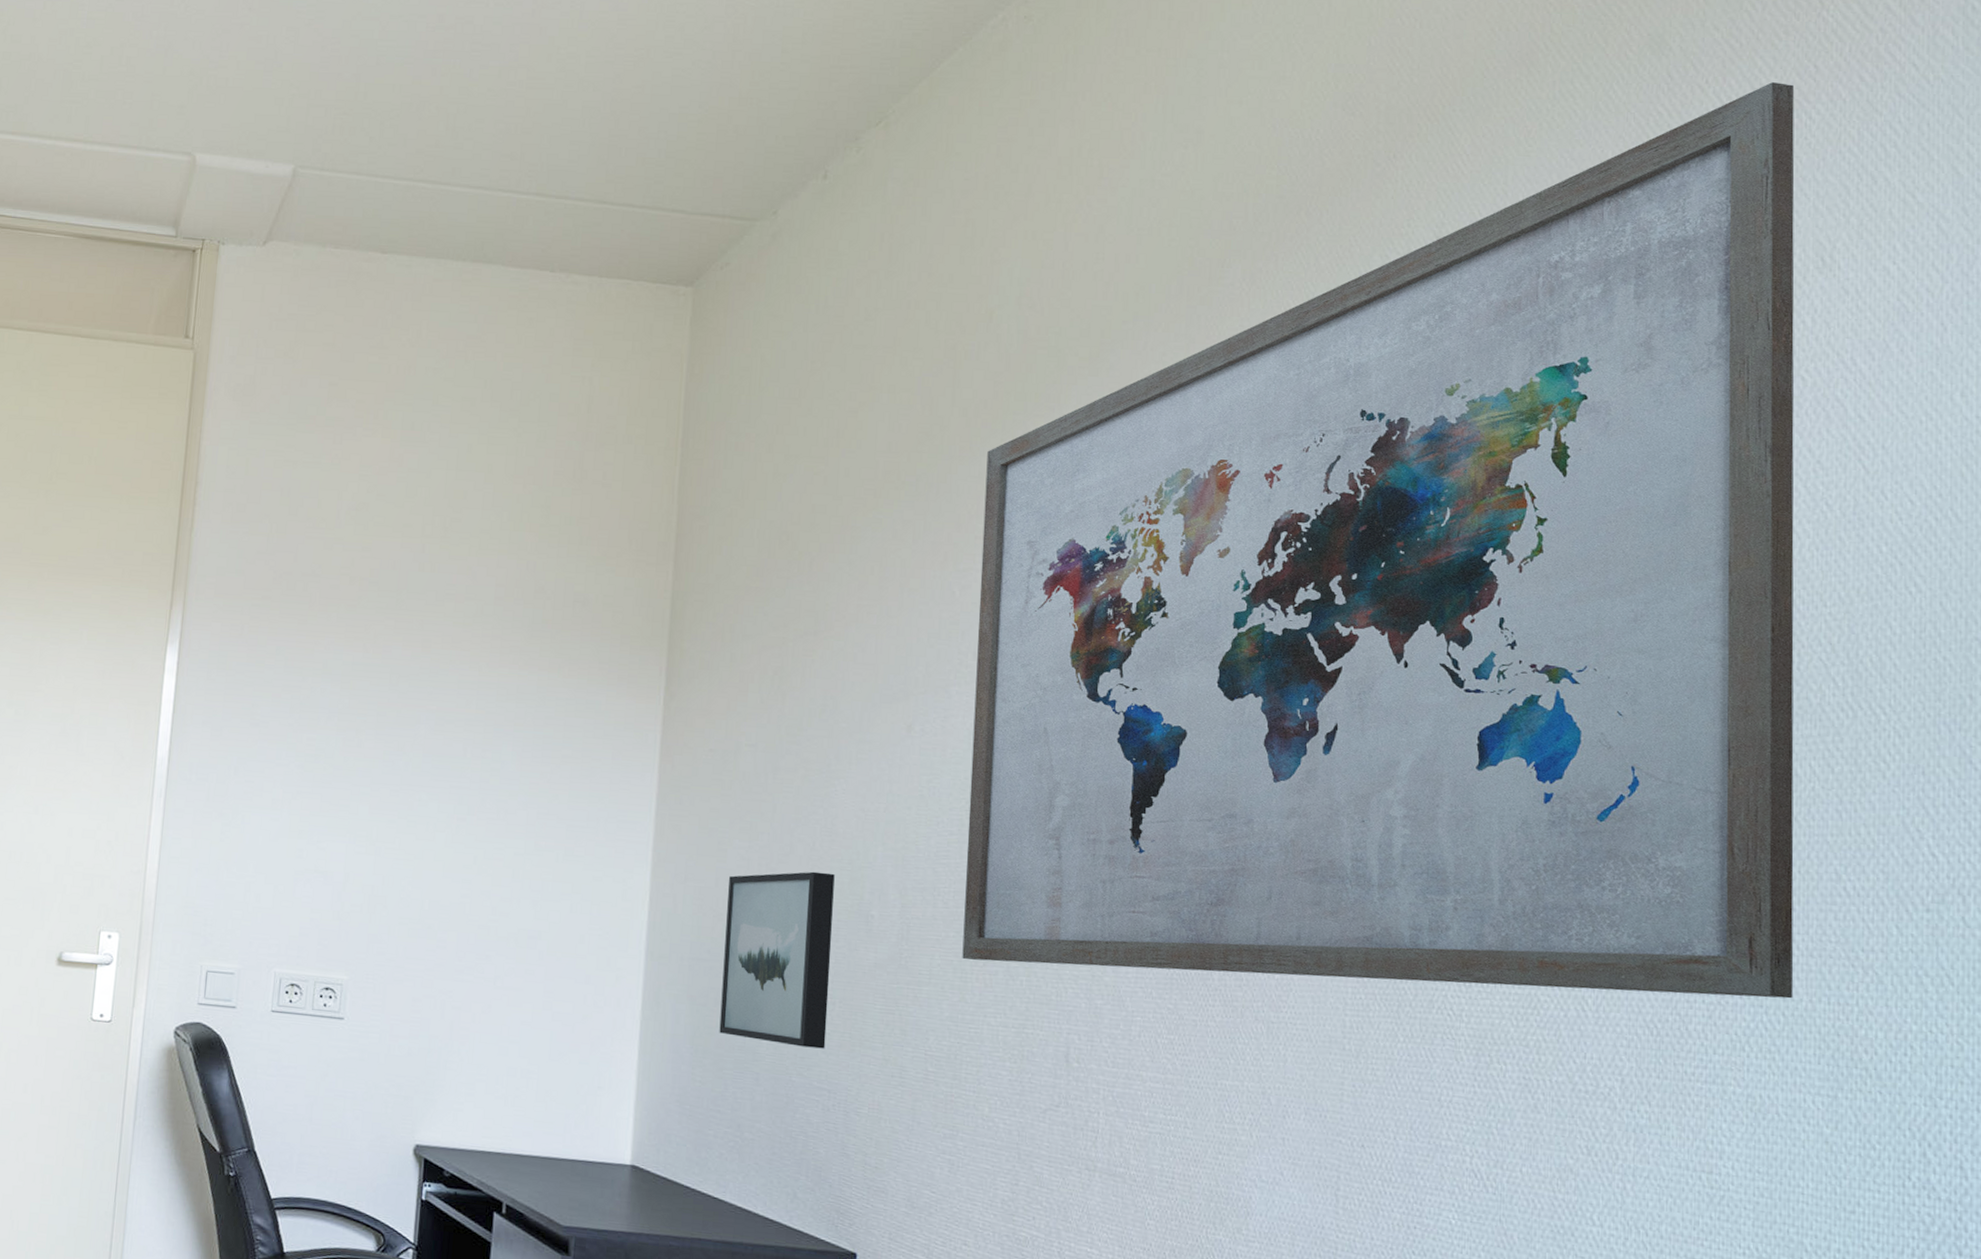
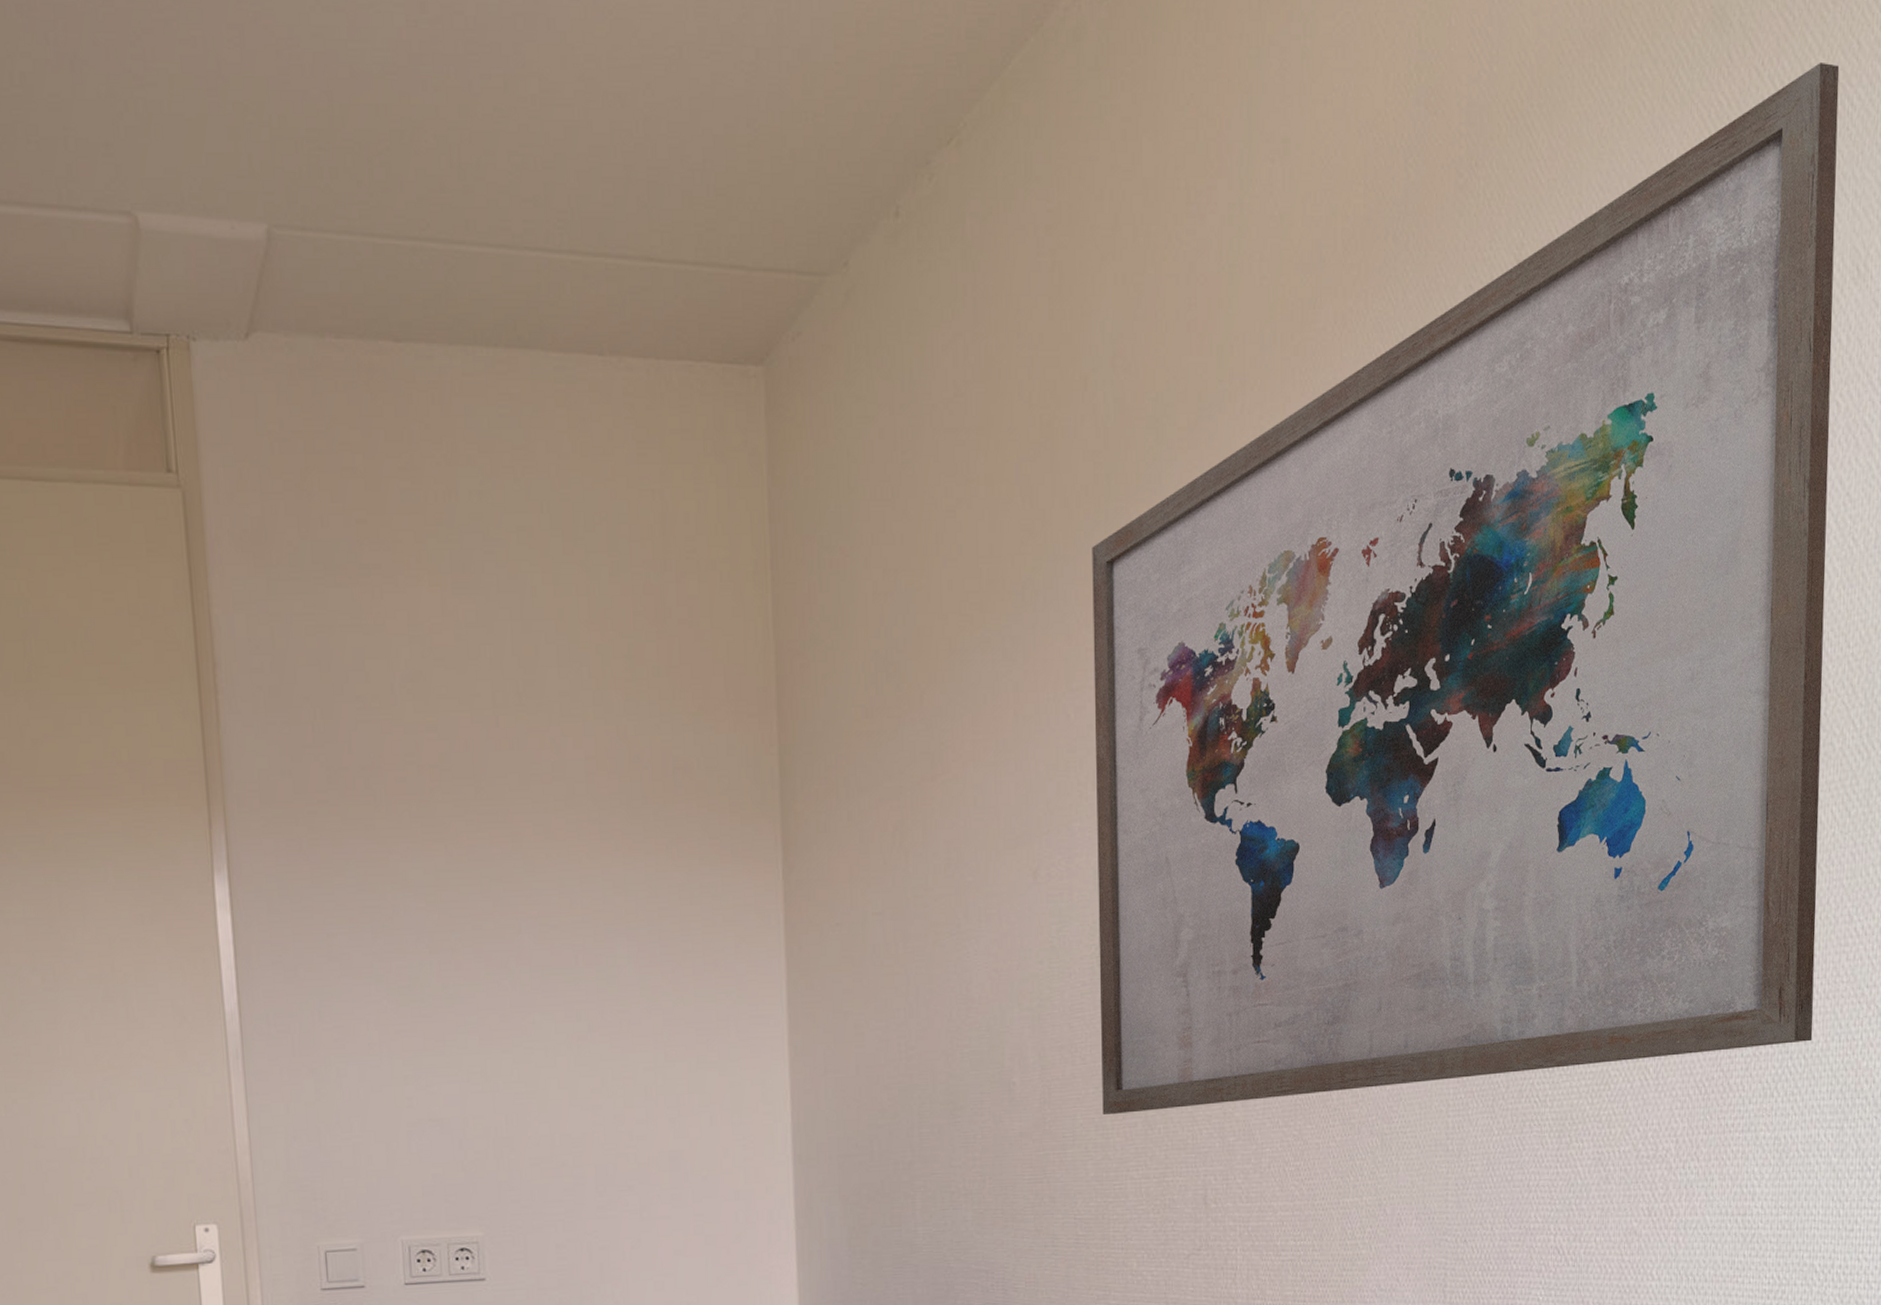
wall art: present [719,871,835,1049] -> none [870,1043,980,1232]

